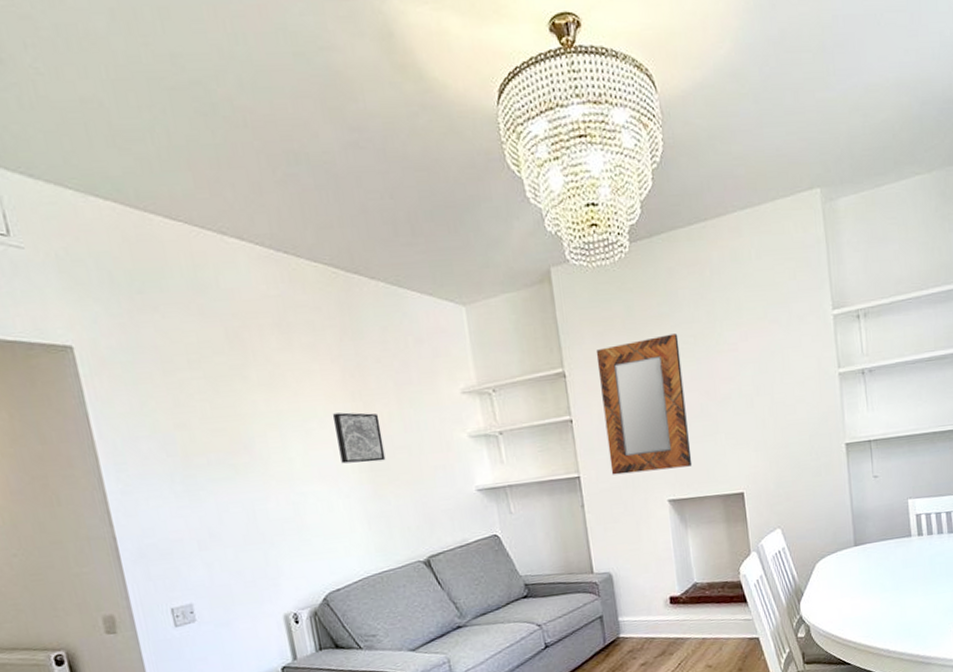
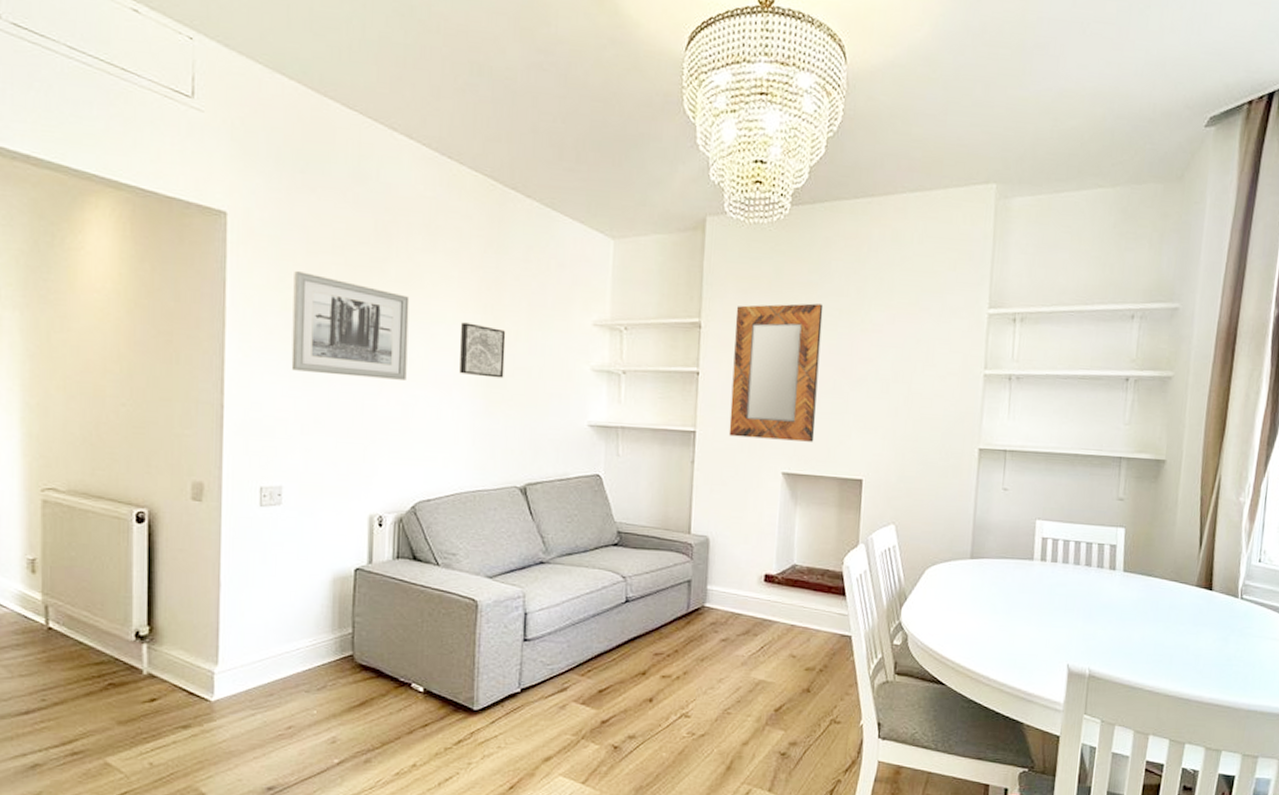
wall art: none [155,392,291,491] -> present [291,271,410,380]

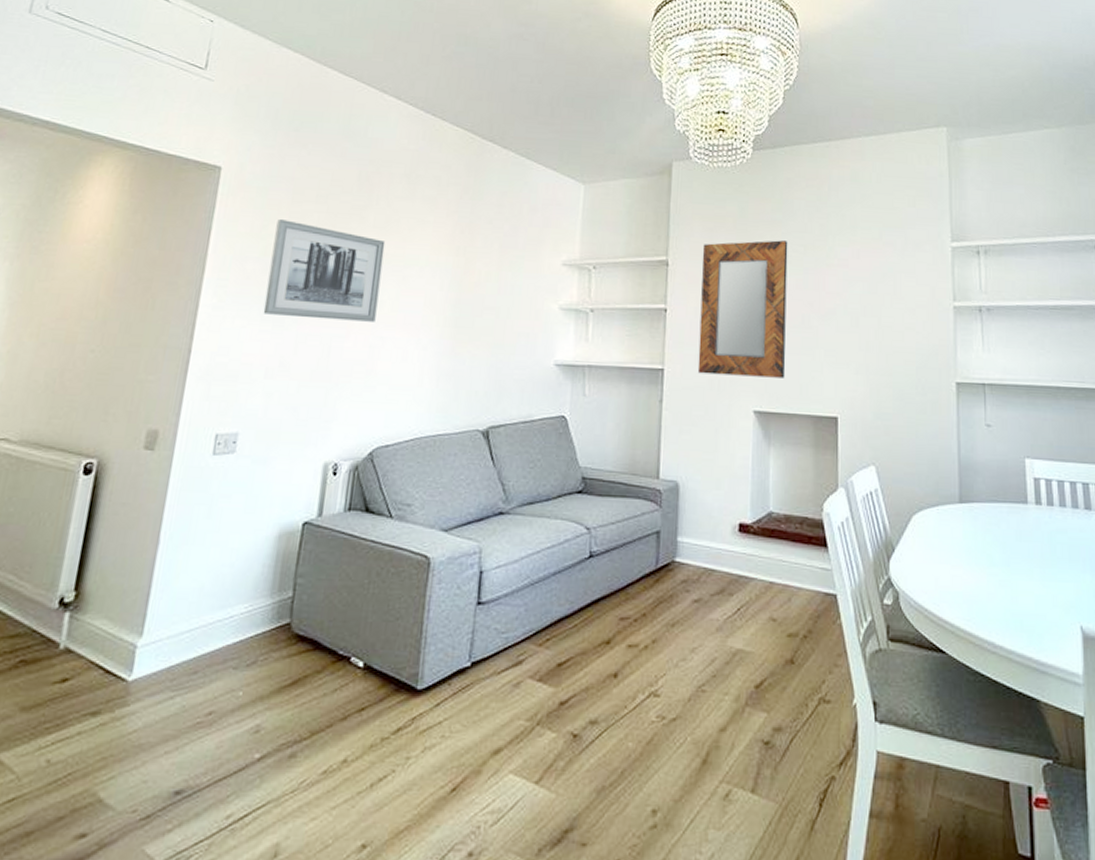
wall art: present [459,322,506,379] -> none [428,264,477,319]

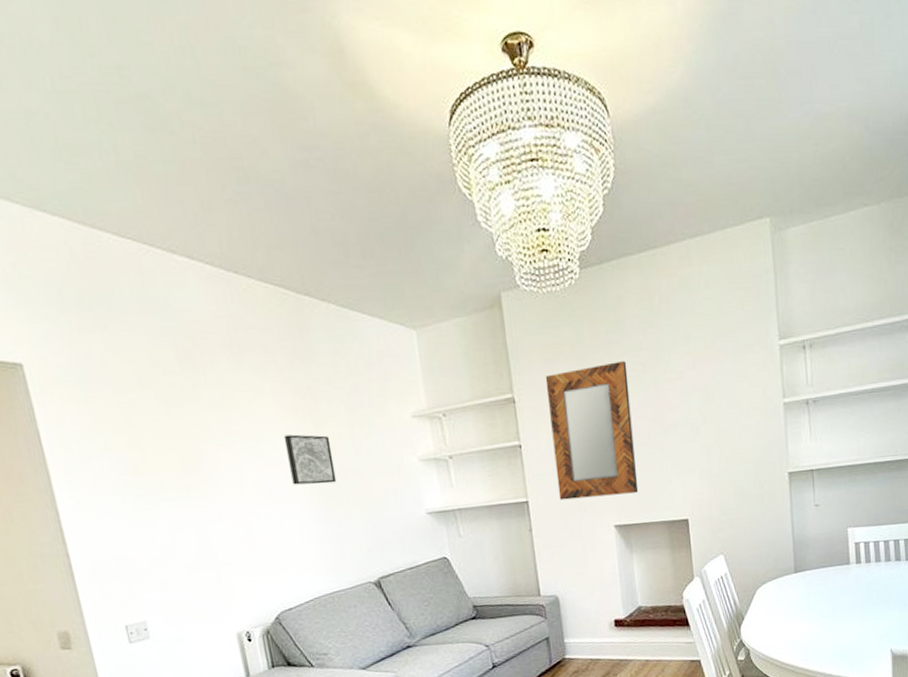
wall art: present [263,219,386,322] -> none [106,411,243,510]
wall art: none [428,264,477,319] -> present [283,434,337,485]

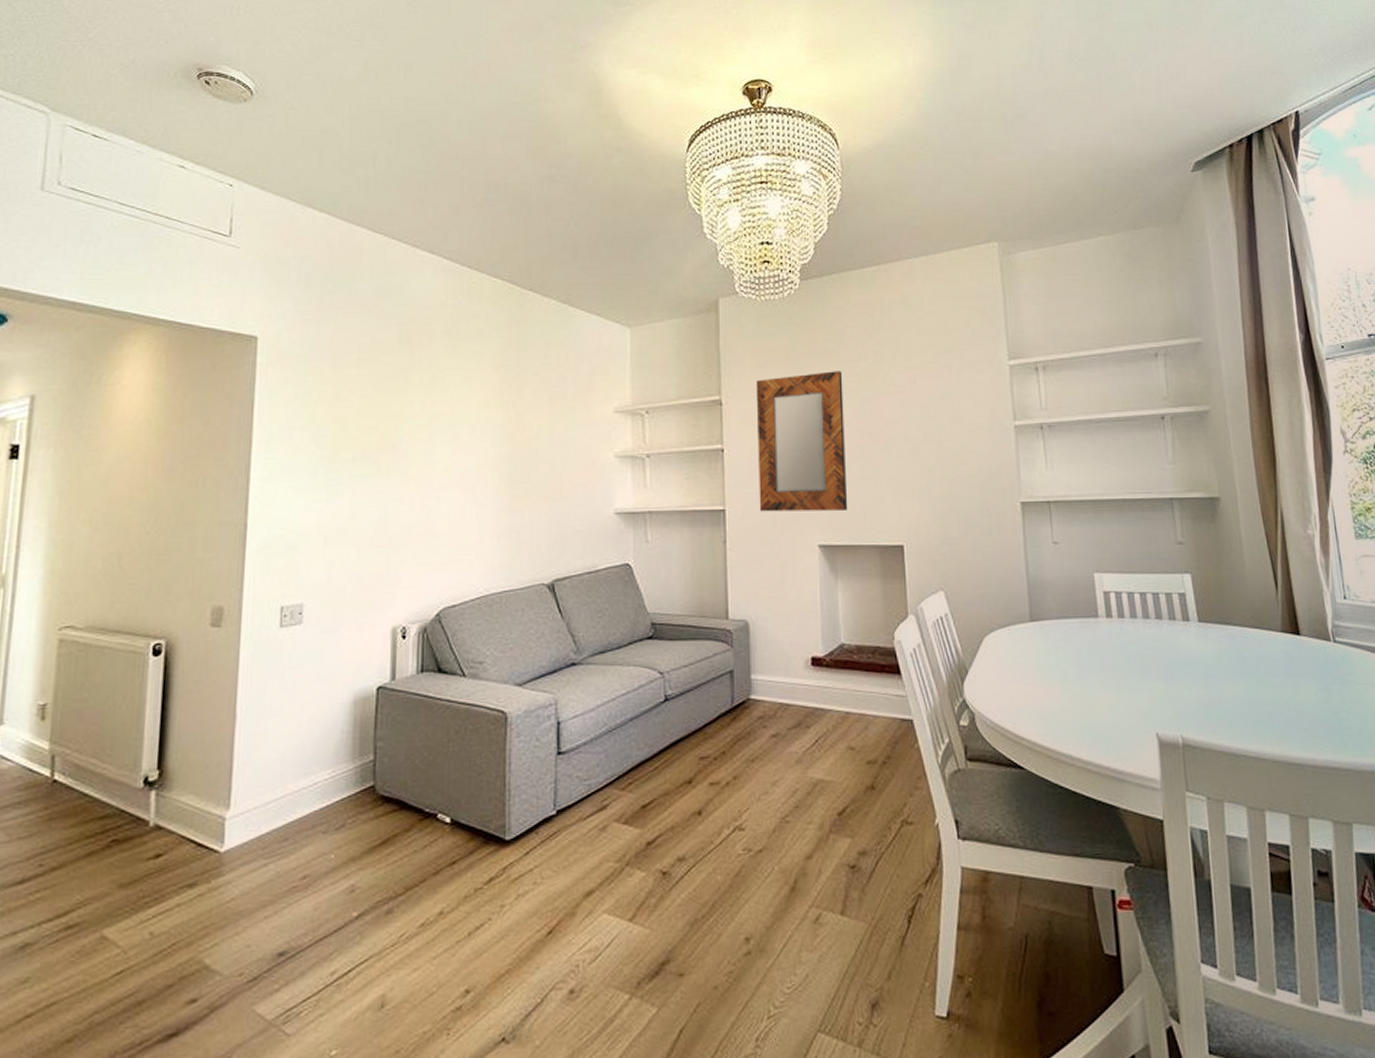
wall art: present [283,434,337,485] -> none [482,421,528,473]

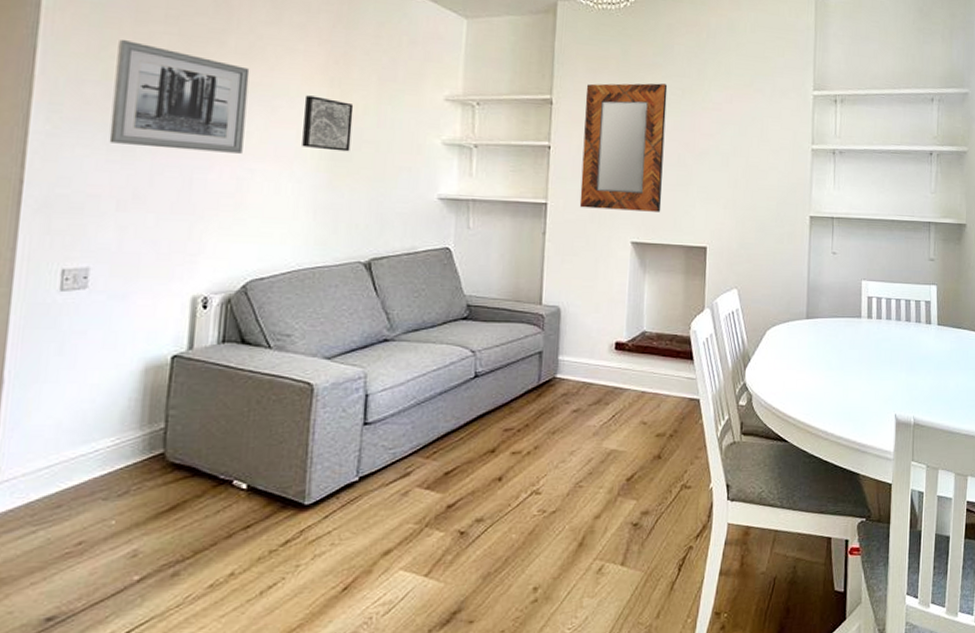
wall art: none [315,386,433,484] -> present [109,40,250,154]
wall art: none [482,421,528,473] -> present [302,95,354,152]

